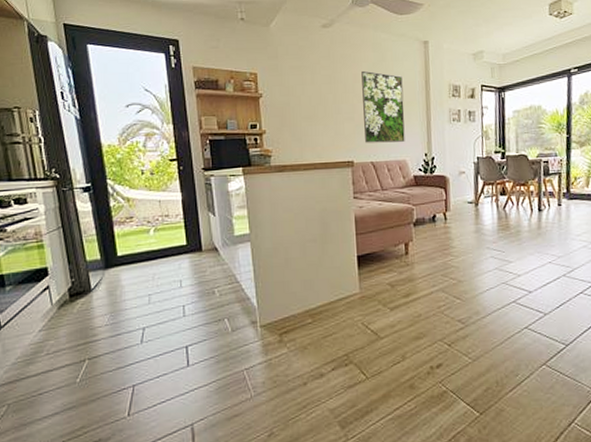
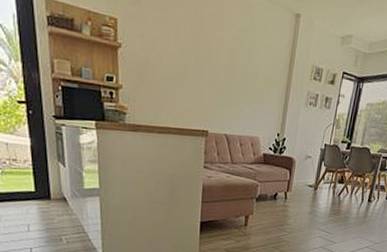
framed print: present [361,70,405,143] -> none [222,35,268,119]

